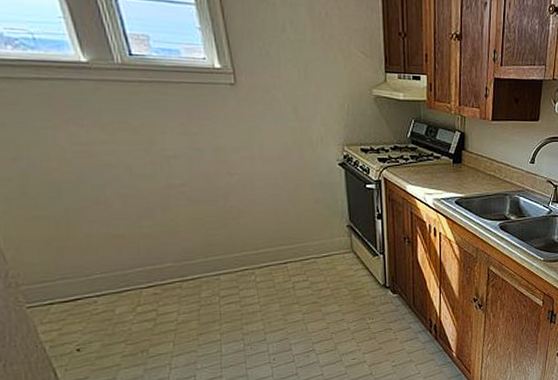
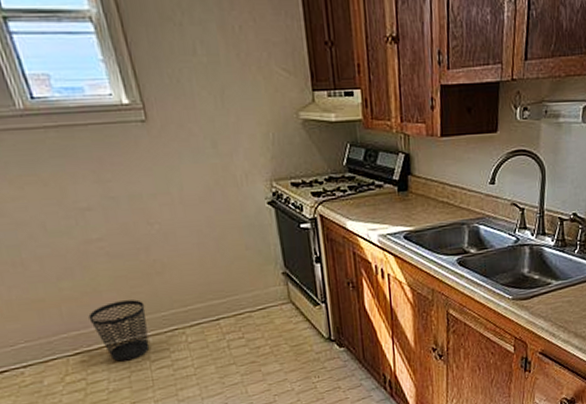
wastebasket: none [165,241,220,296] -> present [88,299,150,362]

